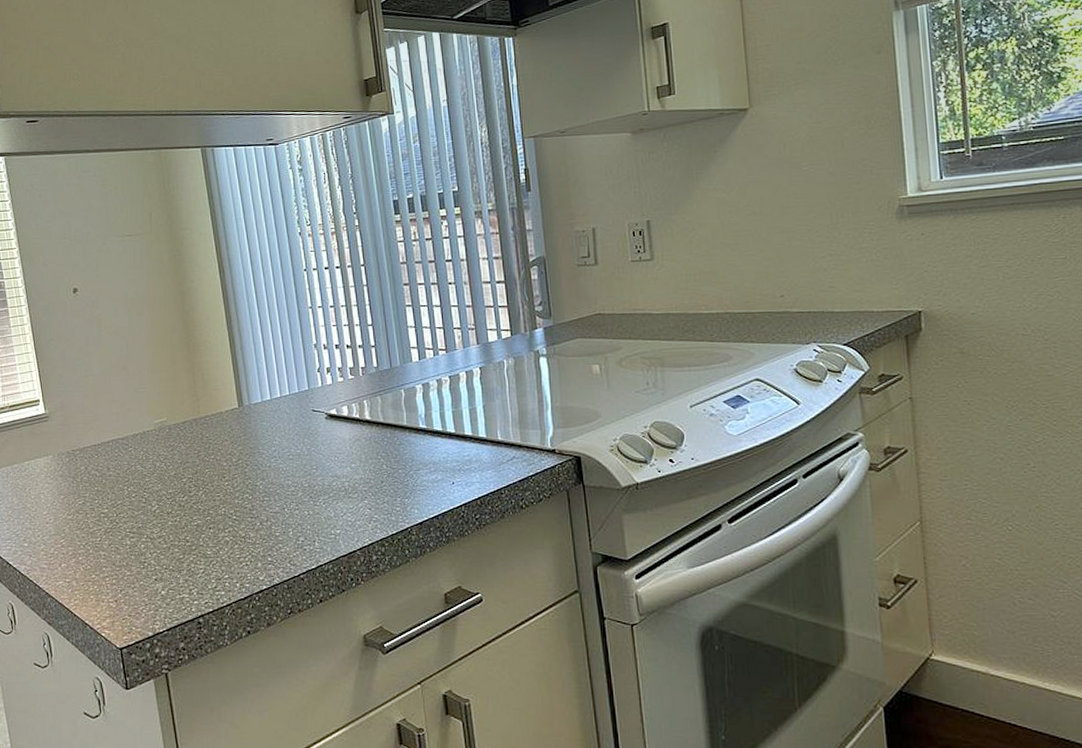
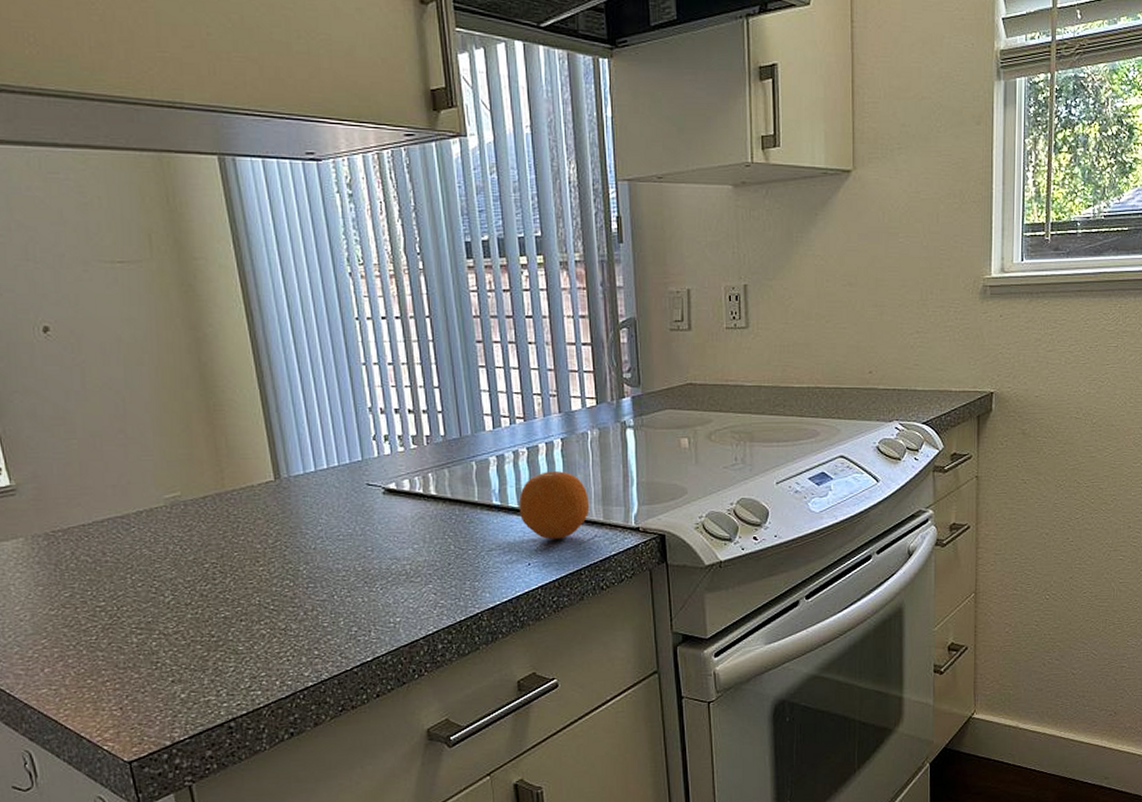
fruit: none [442,397,508,460] -> present [519,471,590,539]

